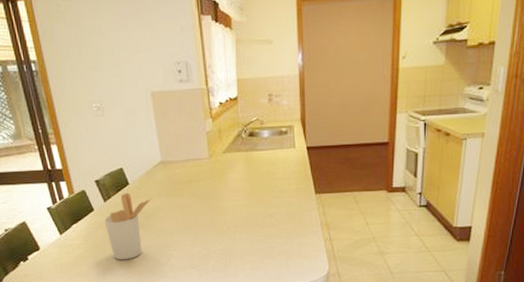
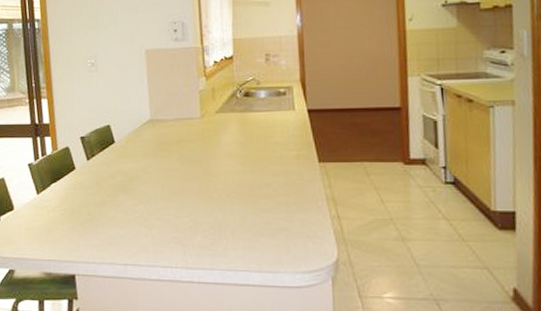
utensil holder: present [104,192,153,260] -> none [85,151,138,228]

